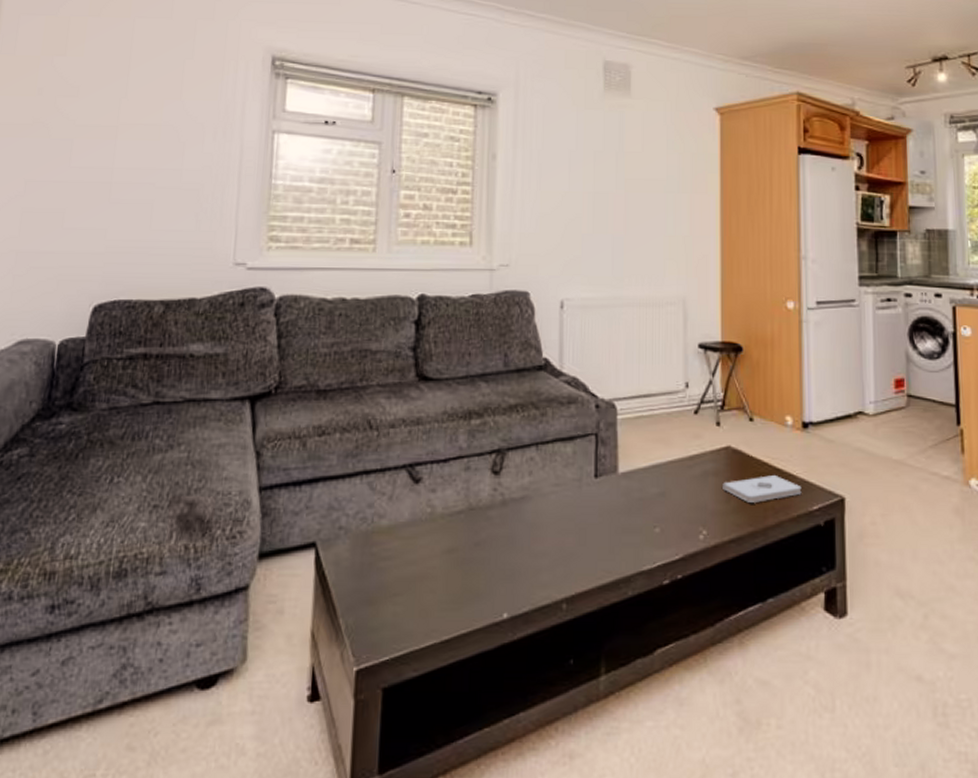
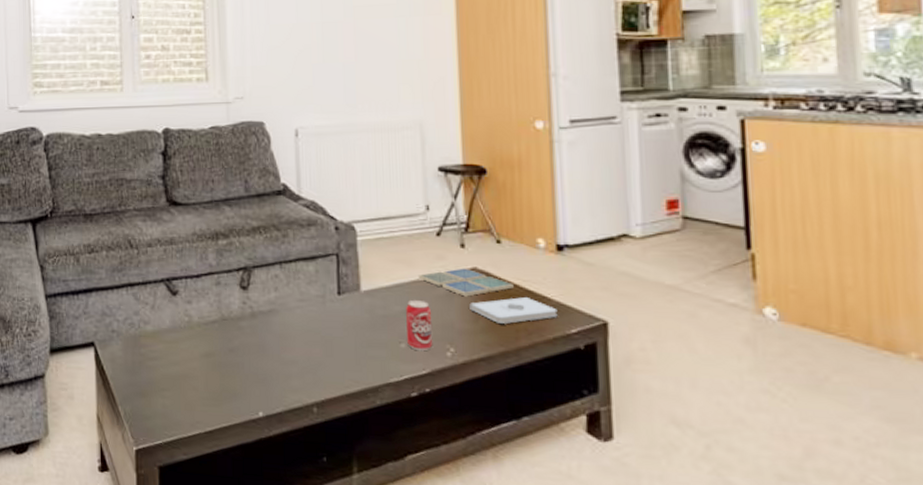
beverage can: none [662,480,687,535] -> present [406,299,433,352]
drink coaster: none [675,446,763,476] -> present [418,268,513,297]

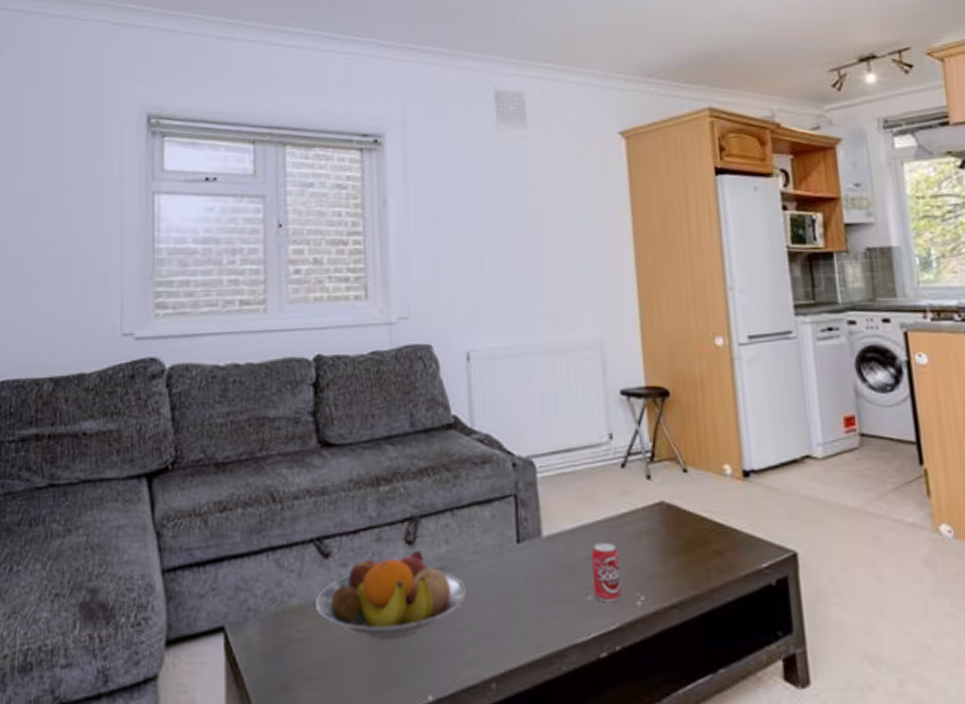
fruit bowl: none [166,293,293,364] -> present [316,550,467,639]
drink coaster: present [418,268,513,297] -> none [603,502,702,535]
notepad: present [469,296,558,324] -> none [658,530,748,563]

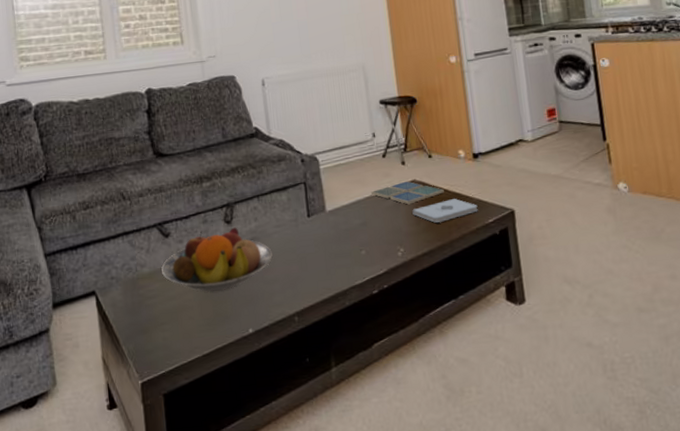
beverage can: present [592,542,622,603] -> none [363,212,386,255]
drink coaster: none [603,502,702,535] -> present [370,181,444,205]
notepad: none [658,530,748,563] -> present [412,198,478,223]

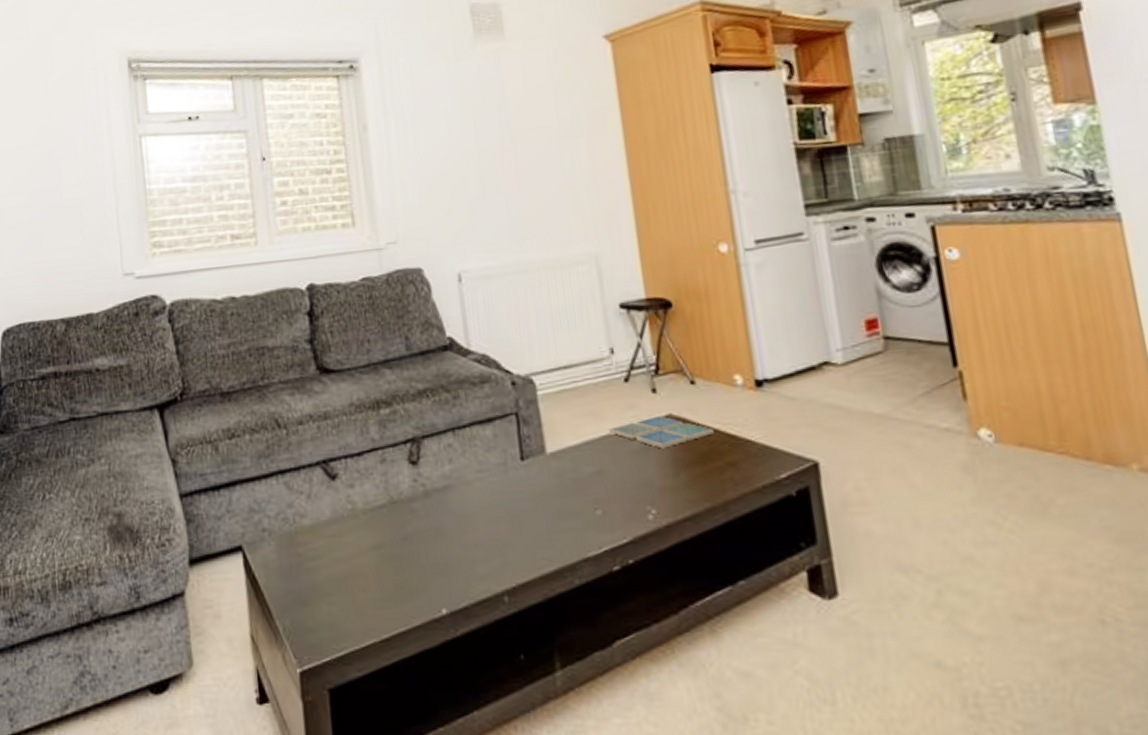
fruit bowl: present [161,227,273,292] -> none [326,470,473,555]
notepad: present [412,198,478,223] -> none [668,441,765,476]

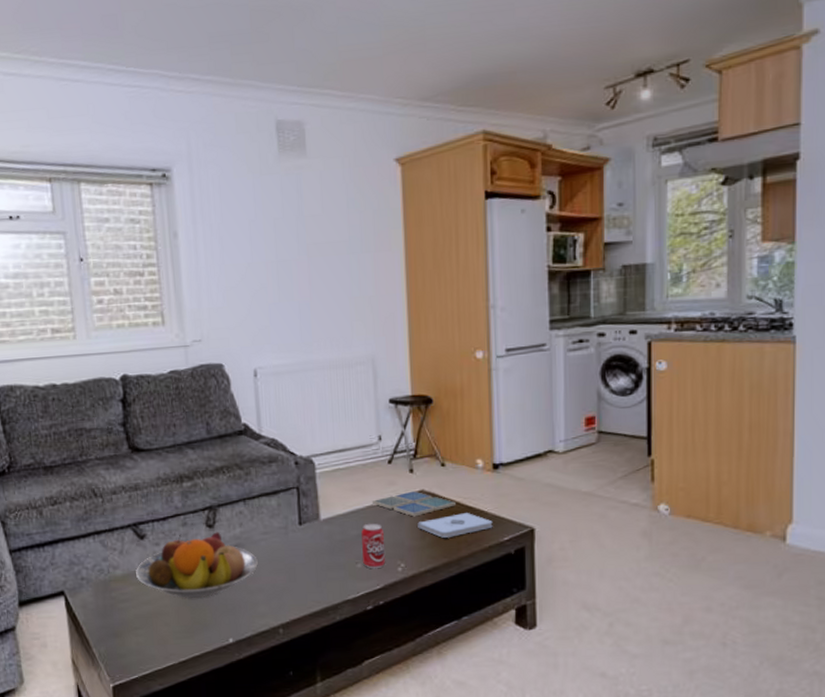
fruit bowl: none [326,470,473,555] -> present [136,532,258,598]
beverage can: none [598,457,631,517] -> present [361,523,386,569]
notepad: none [668,441,765,476] -> present [417,512,493,538]

